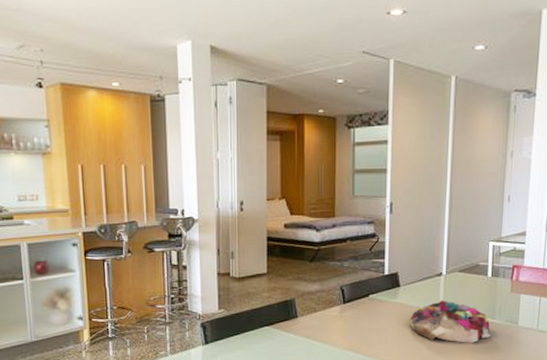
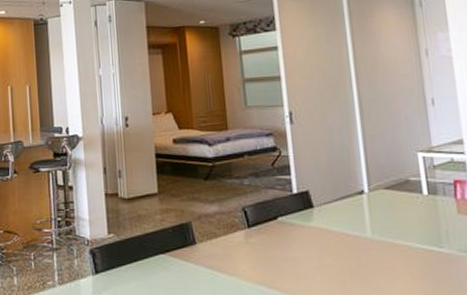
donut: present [409,300,492,343] -> none [331,223,443,278]

